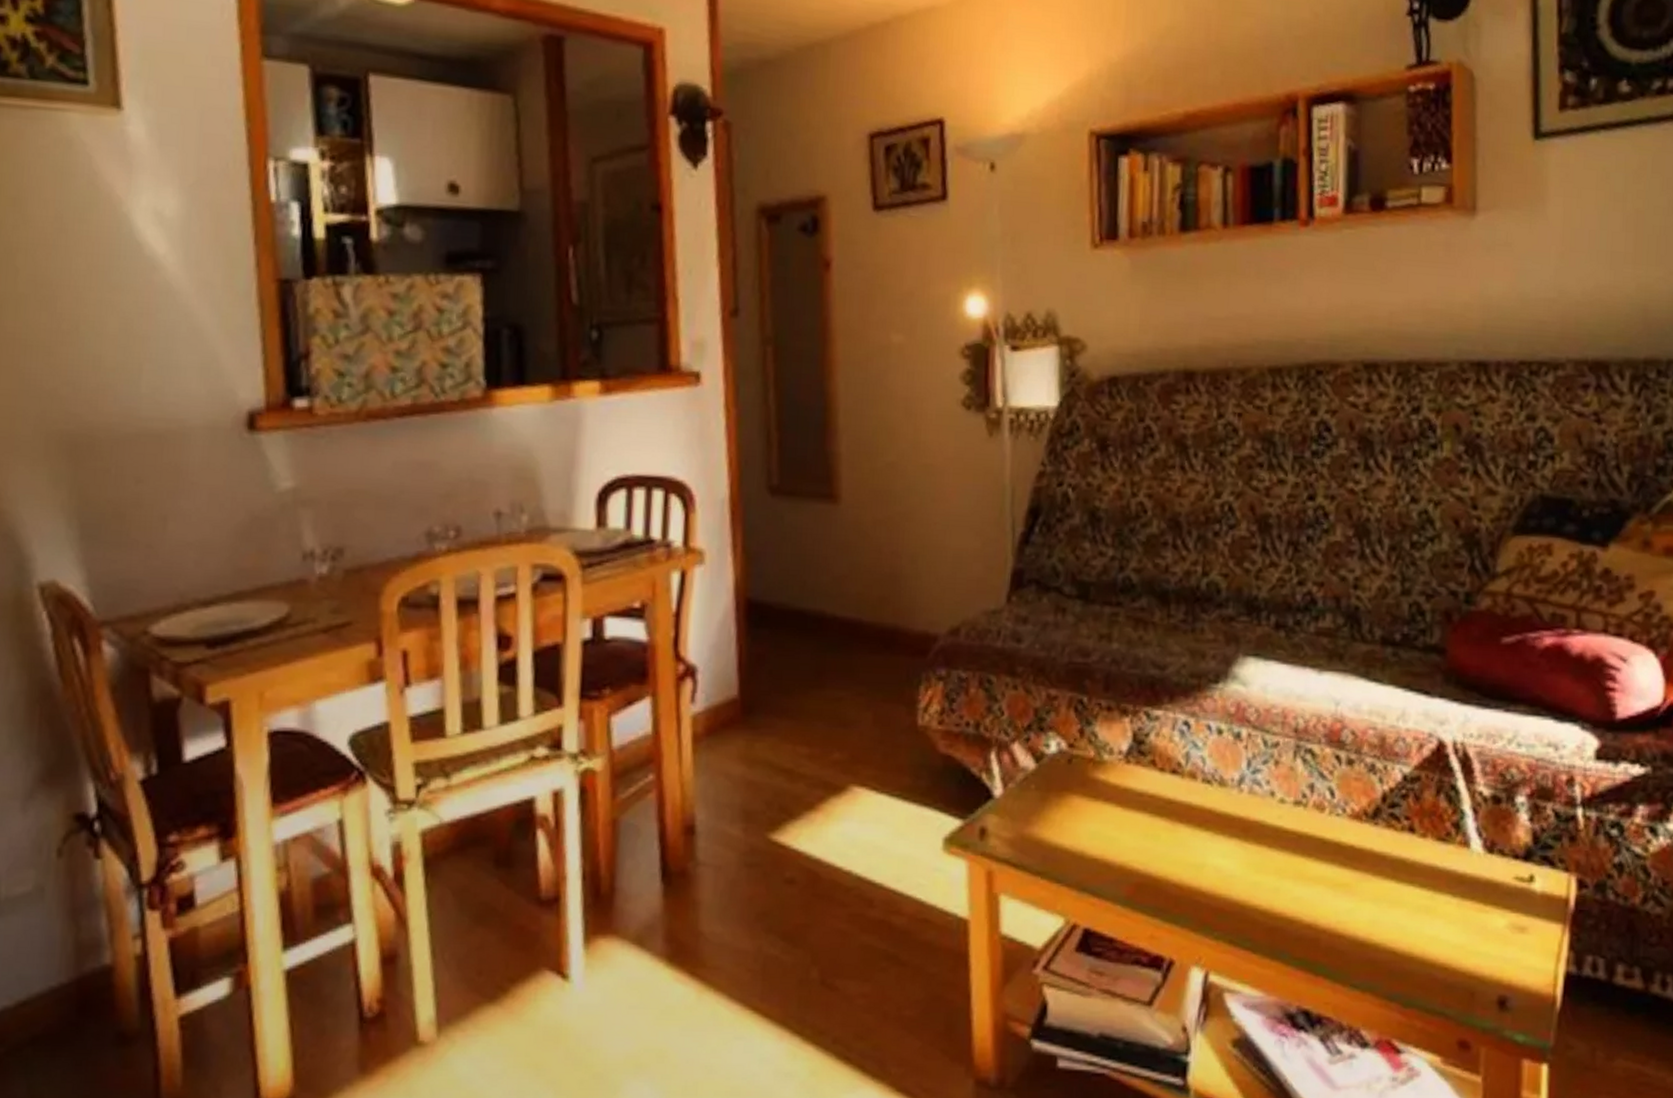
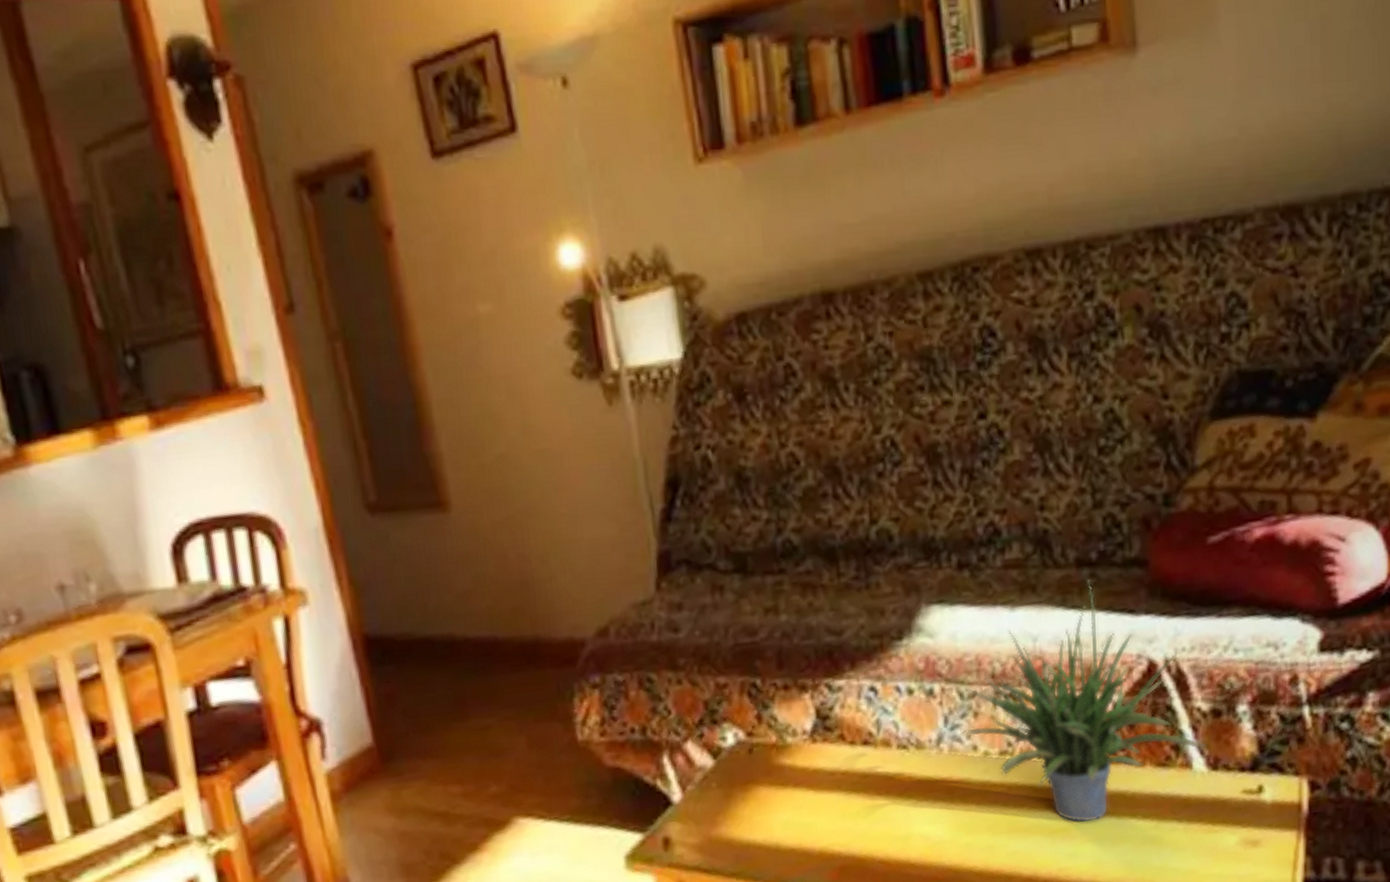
potted plant: none [1263,658,1485,881] -> present [962,580,1207,823]

